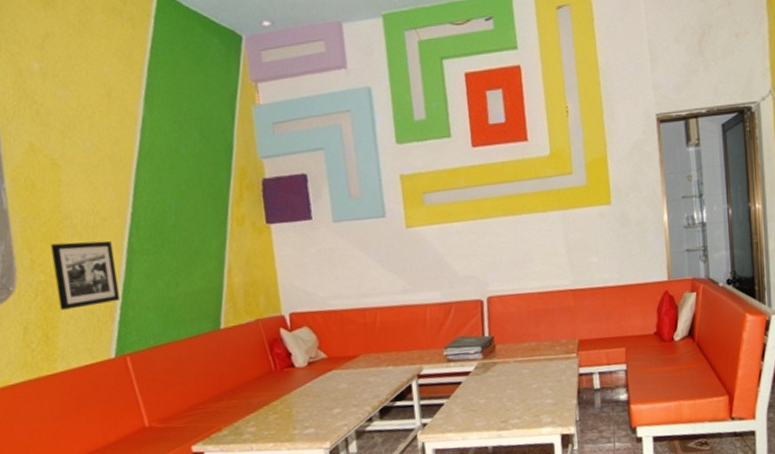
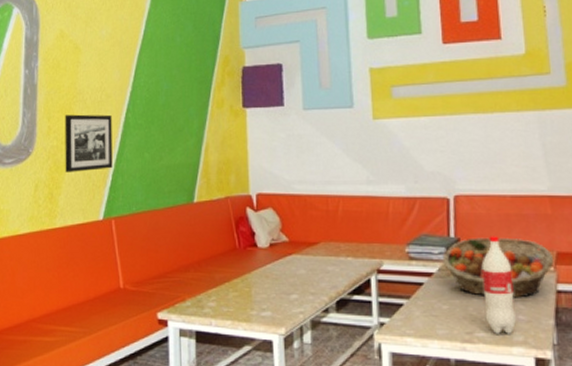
fruit basket: none [478,331,577,387] -> present [442,237,555,298]
soda bottle: none [514,331,545,419] -> present [481,236,516,334]

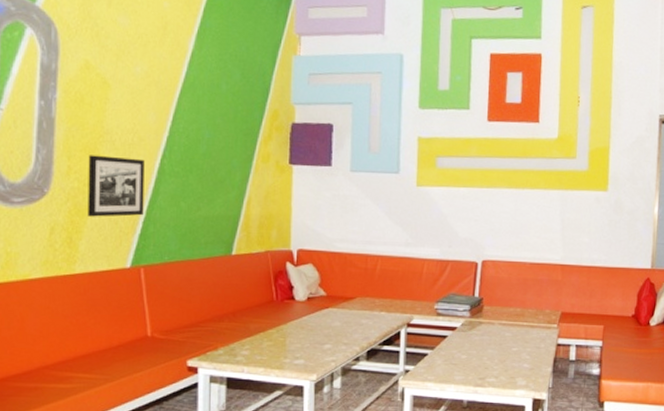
fruit basket: present [442,237,555,298] -> none [466,298,559,350]
soda bottle: present [481,236,516,334] -> none [496,297,524,379]

